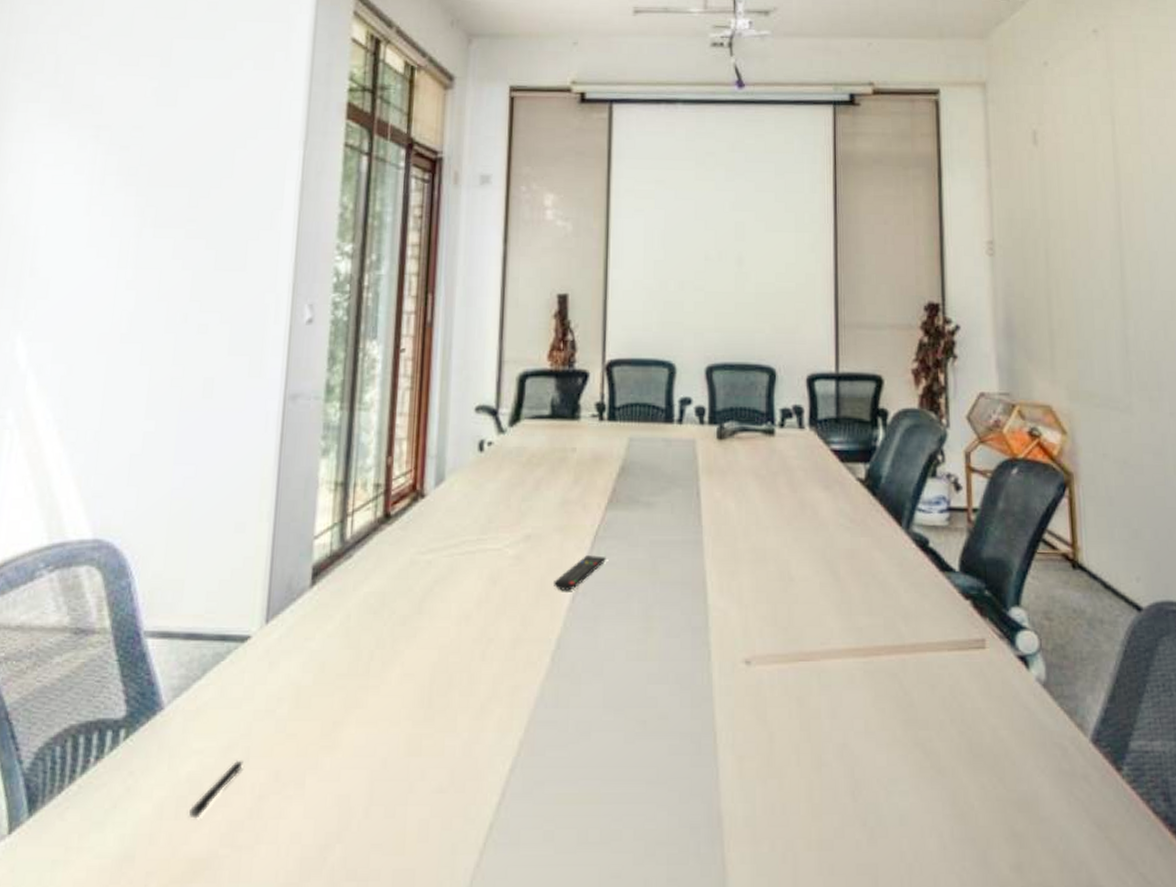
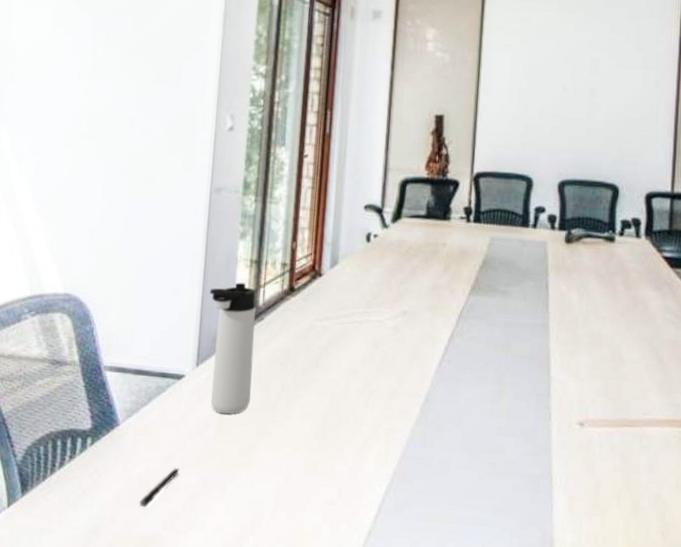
thermos bottle: none [283,511,342,684] -> present [210,282,256,415]
remote control: present [554,555,606,591] -> none [424,330,468,358]

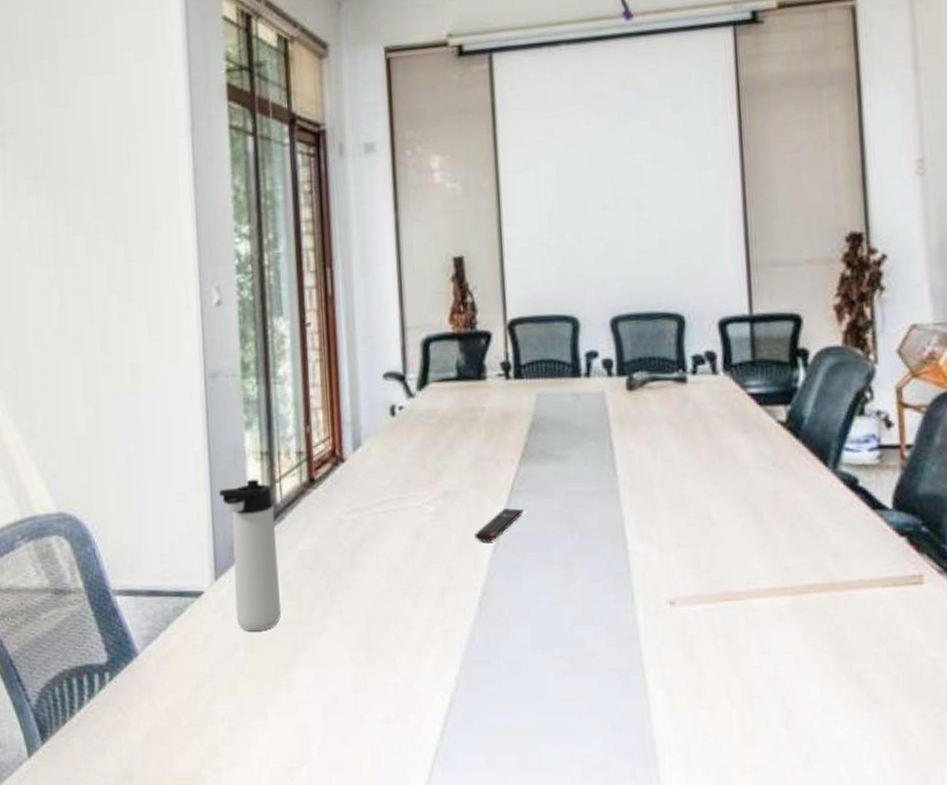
pen: present [140,467,180,508] -> none [172,697,212,745]
remote control: none [424,330,468,358] -> present [475,508,524,542]

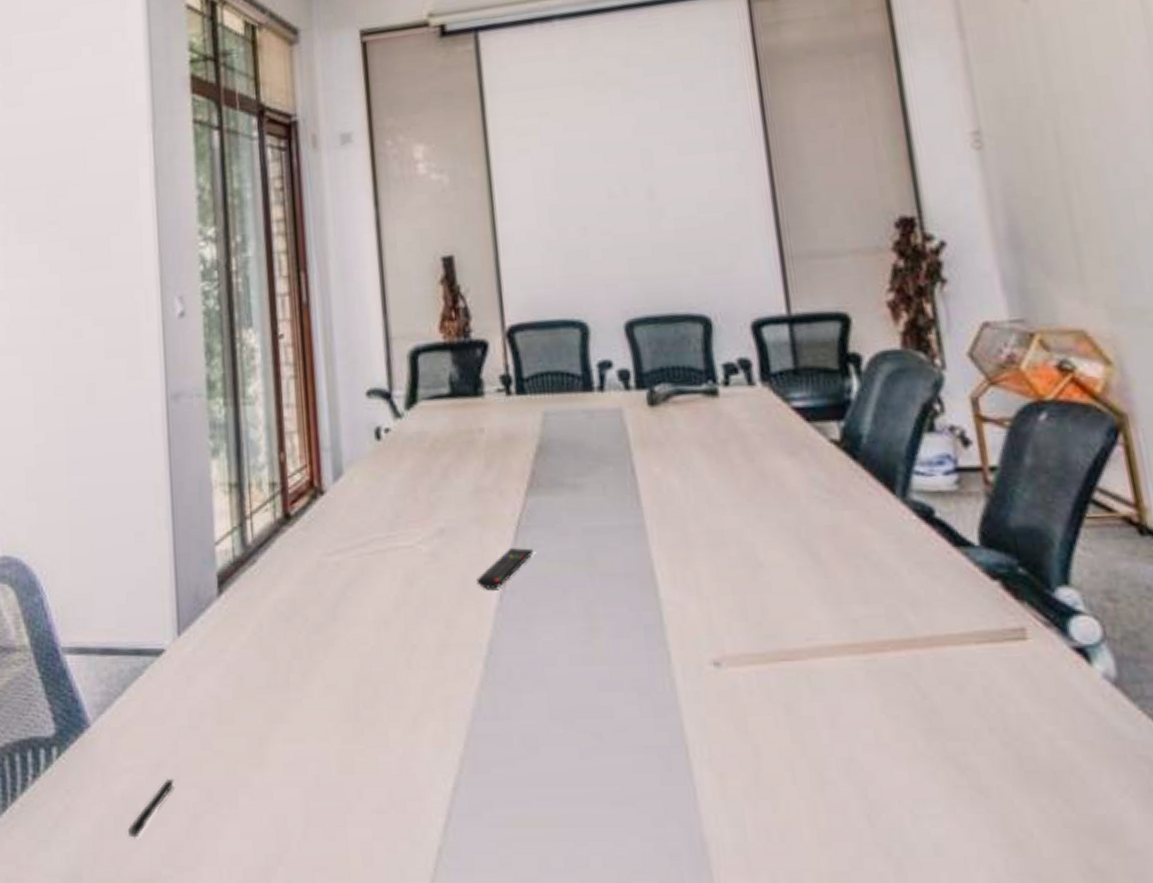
pen: none [172,697,212,745] -> present [128,778,174,838]
thermos bottle: present [219,479,282,632] -> none [182,515,254,698]

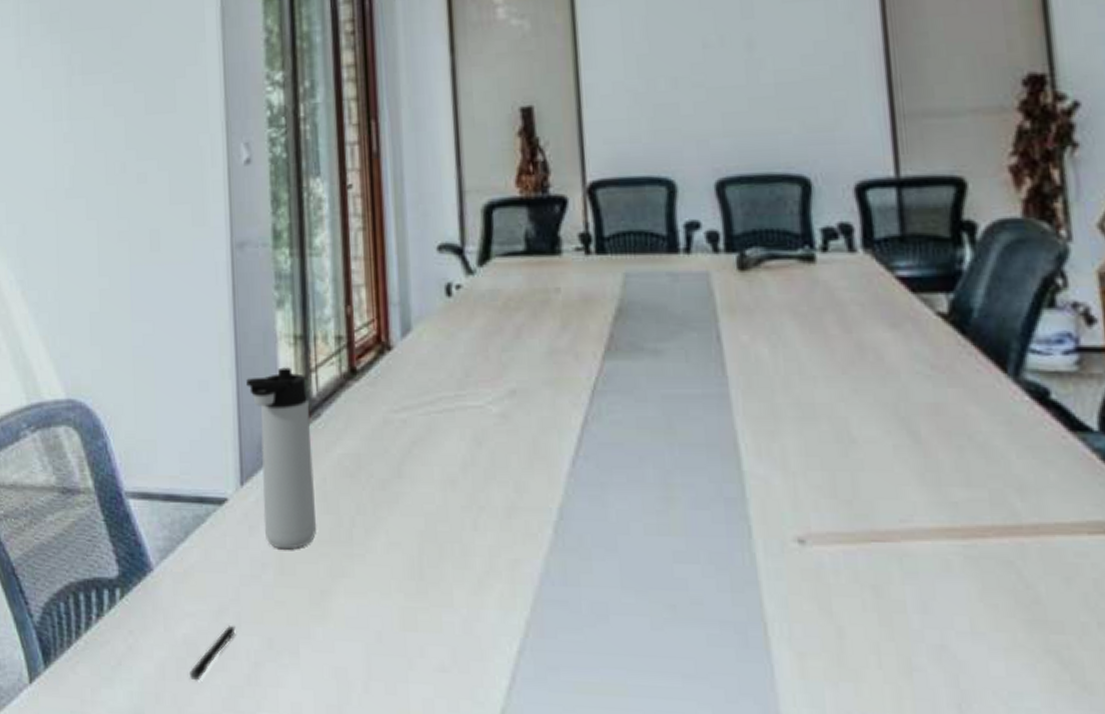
thermos bottle: none [182,515,254,698] -> present [246,367,317,550]
remote control: present [477,548,533,589] -> none [548,413,609,454]

